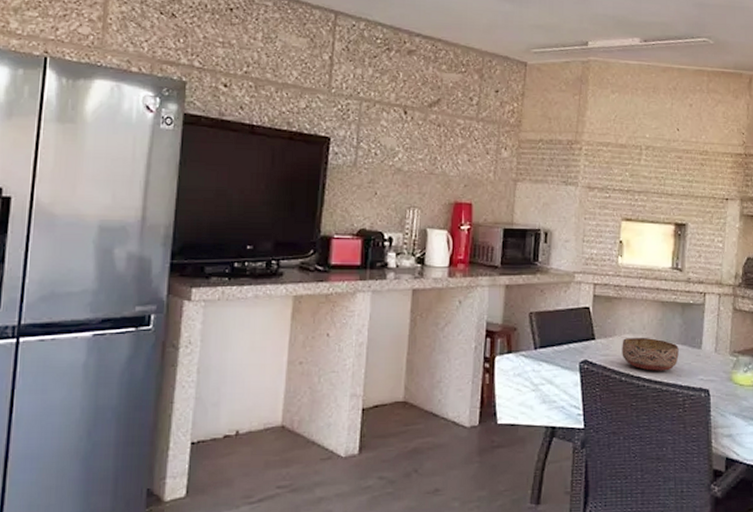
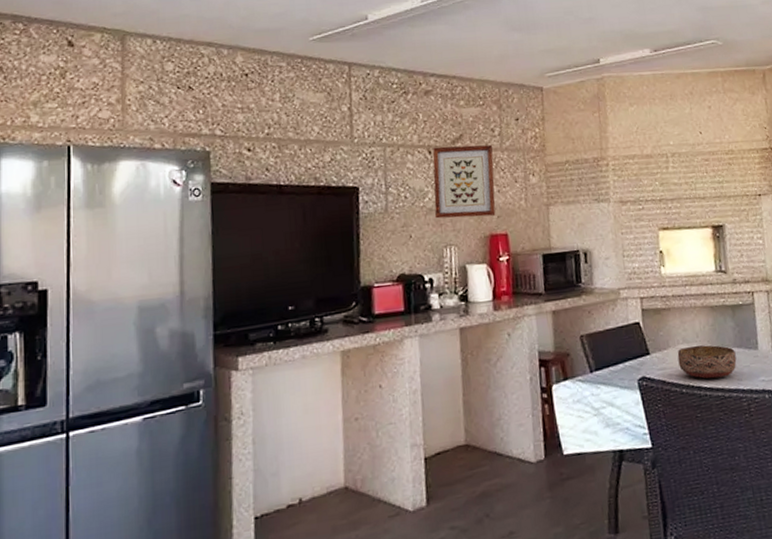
wall art: none [403,108,469,184] -> present [432,144,496,219]

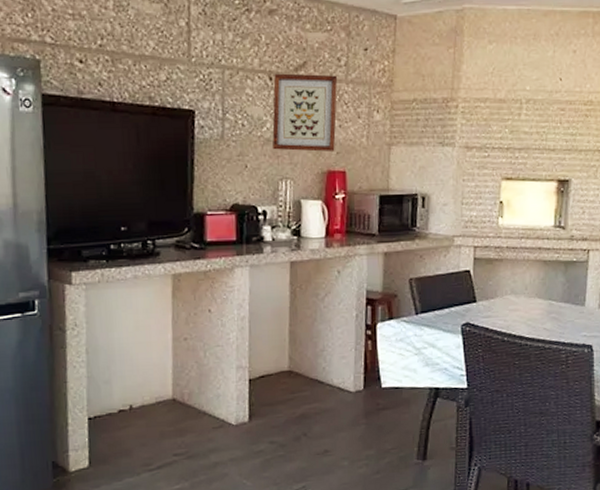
bowl: present [677,345,737,379] -> none [504,297,562,330]

